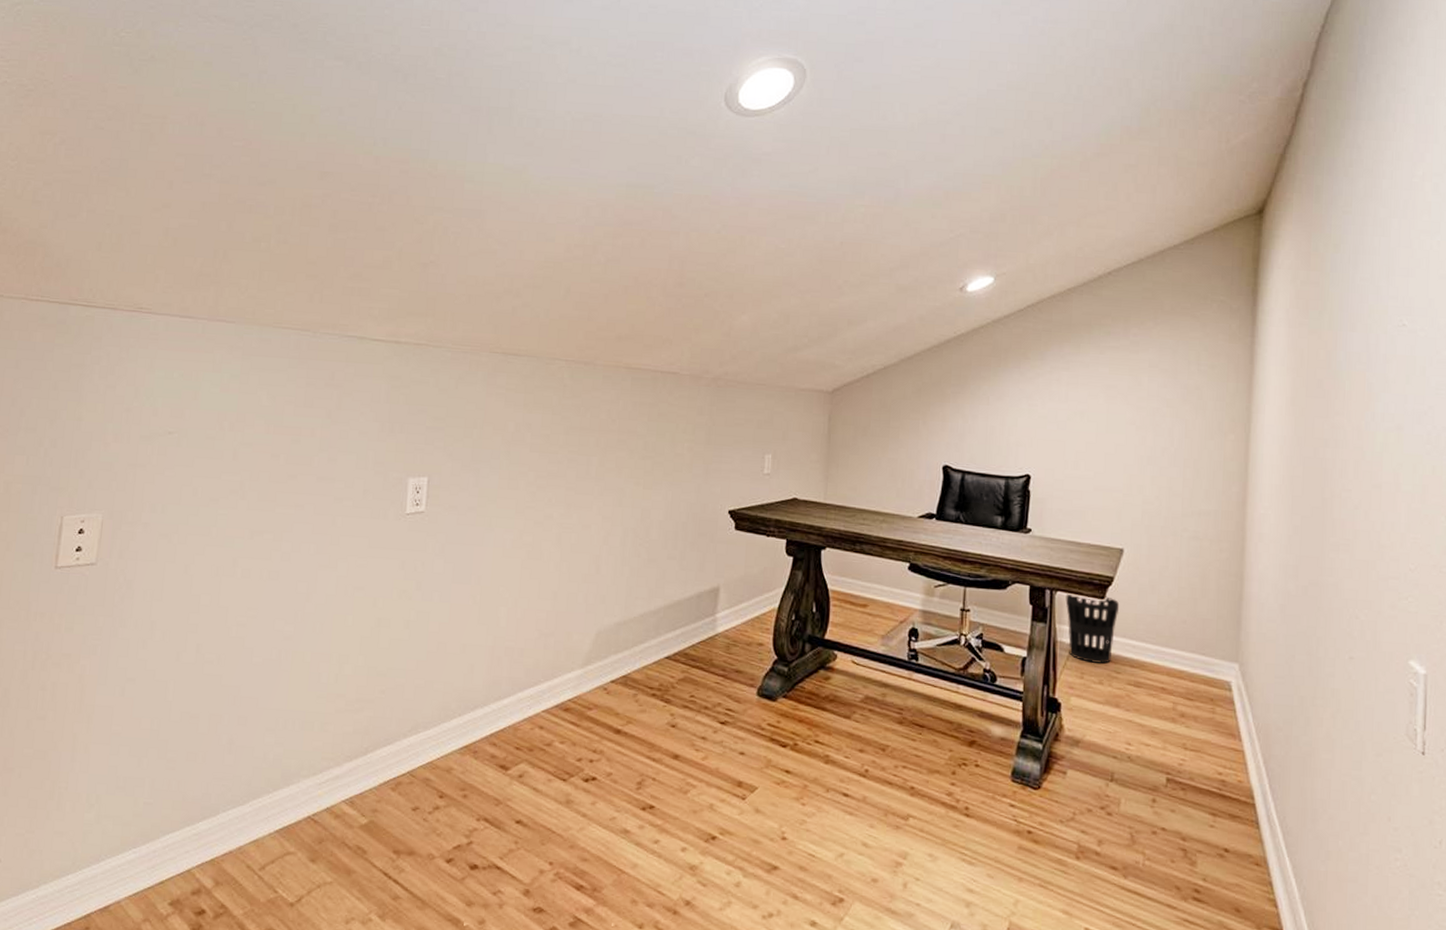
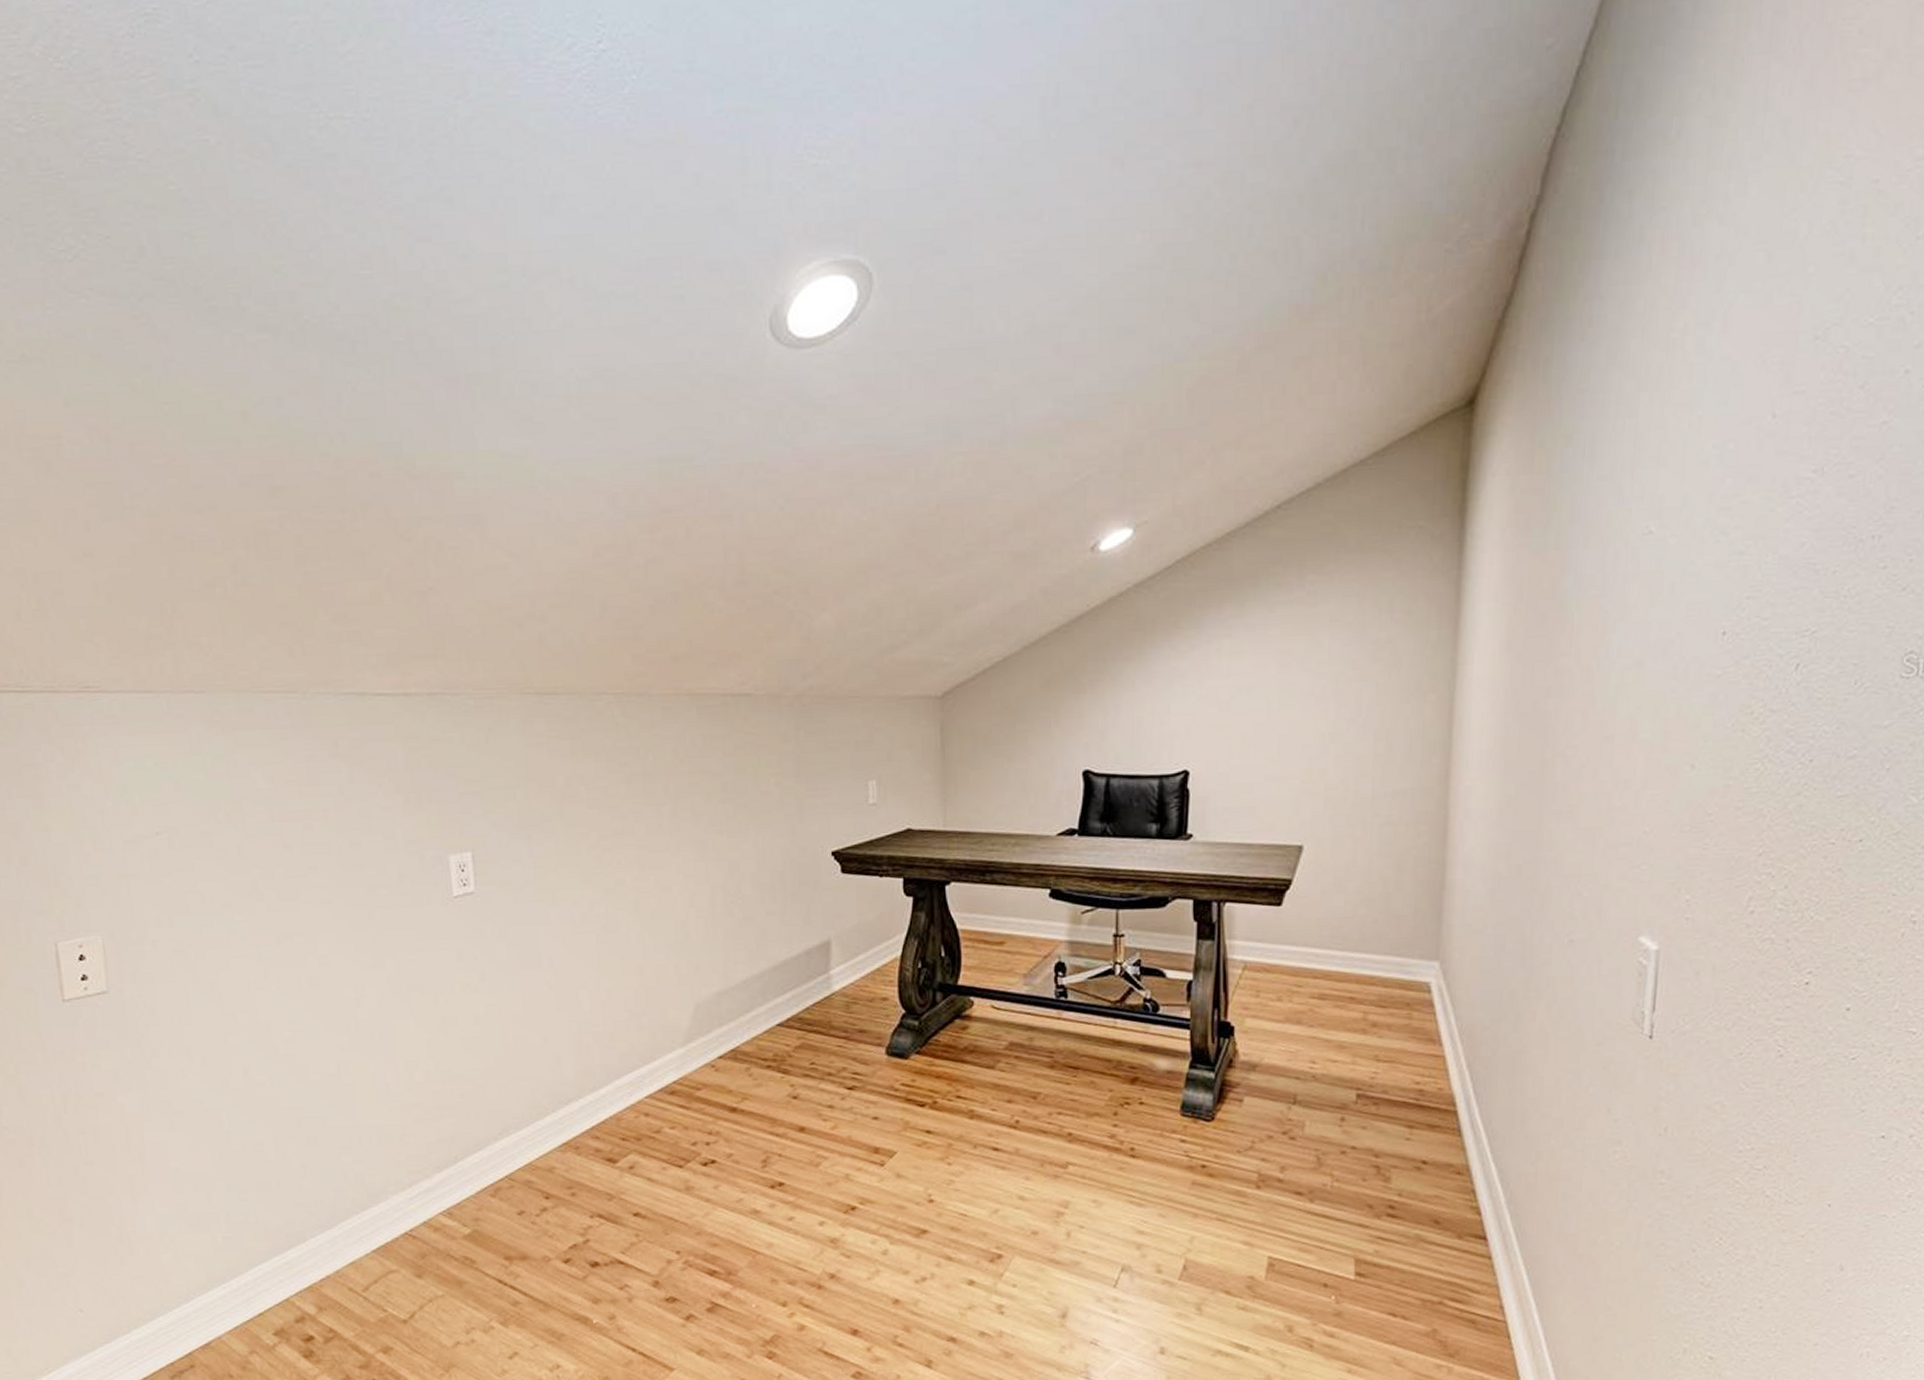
wastebasket: present [1065,592,1120,664] -> none [1235,902,1300,979]

